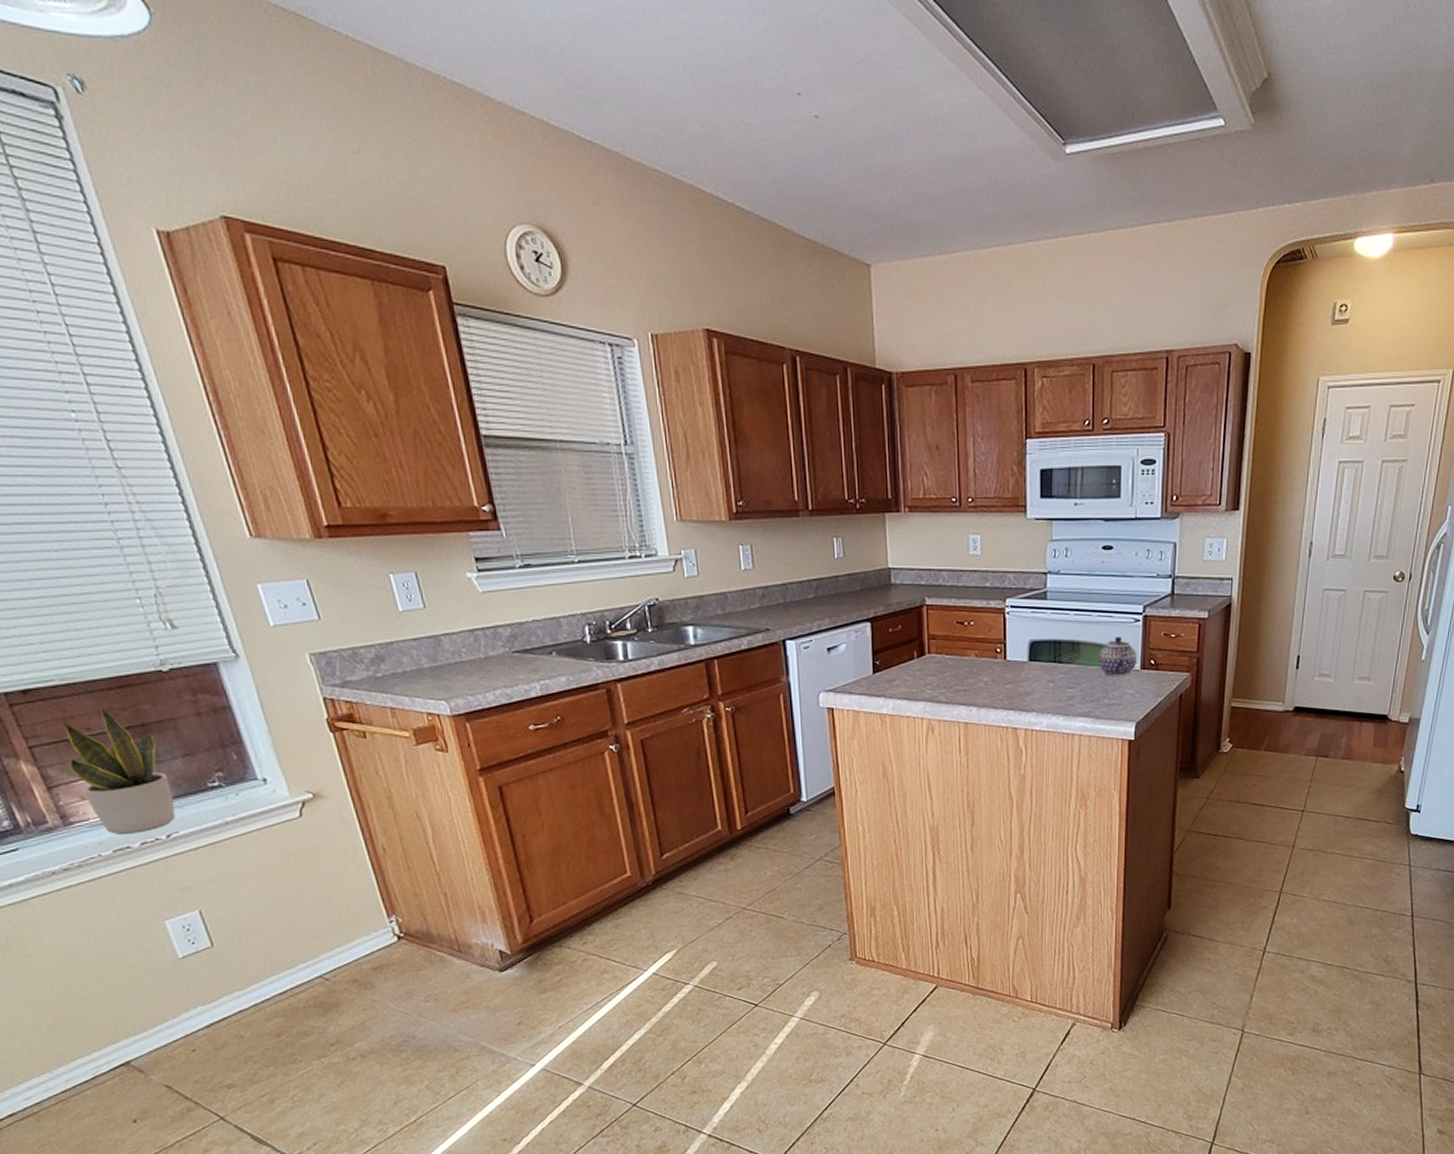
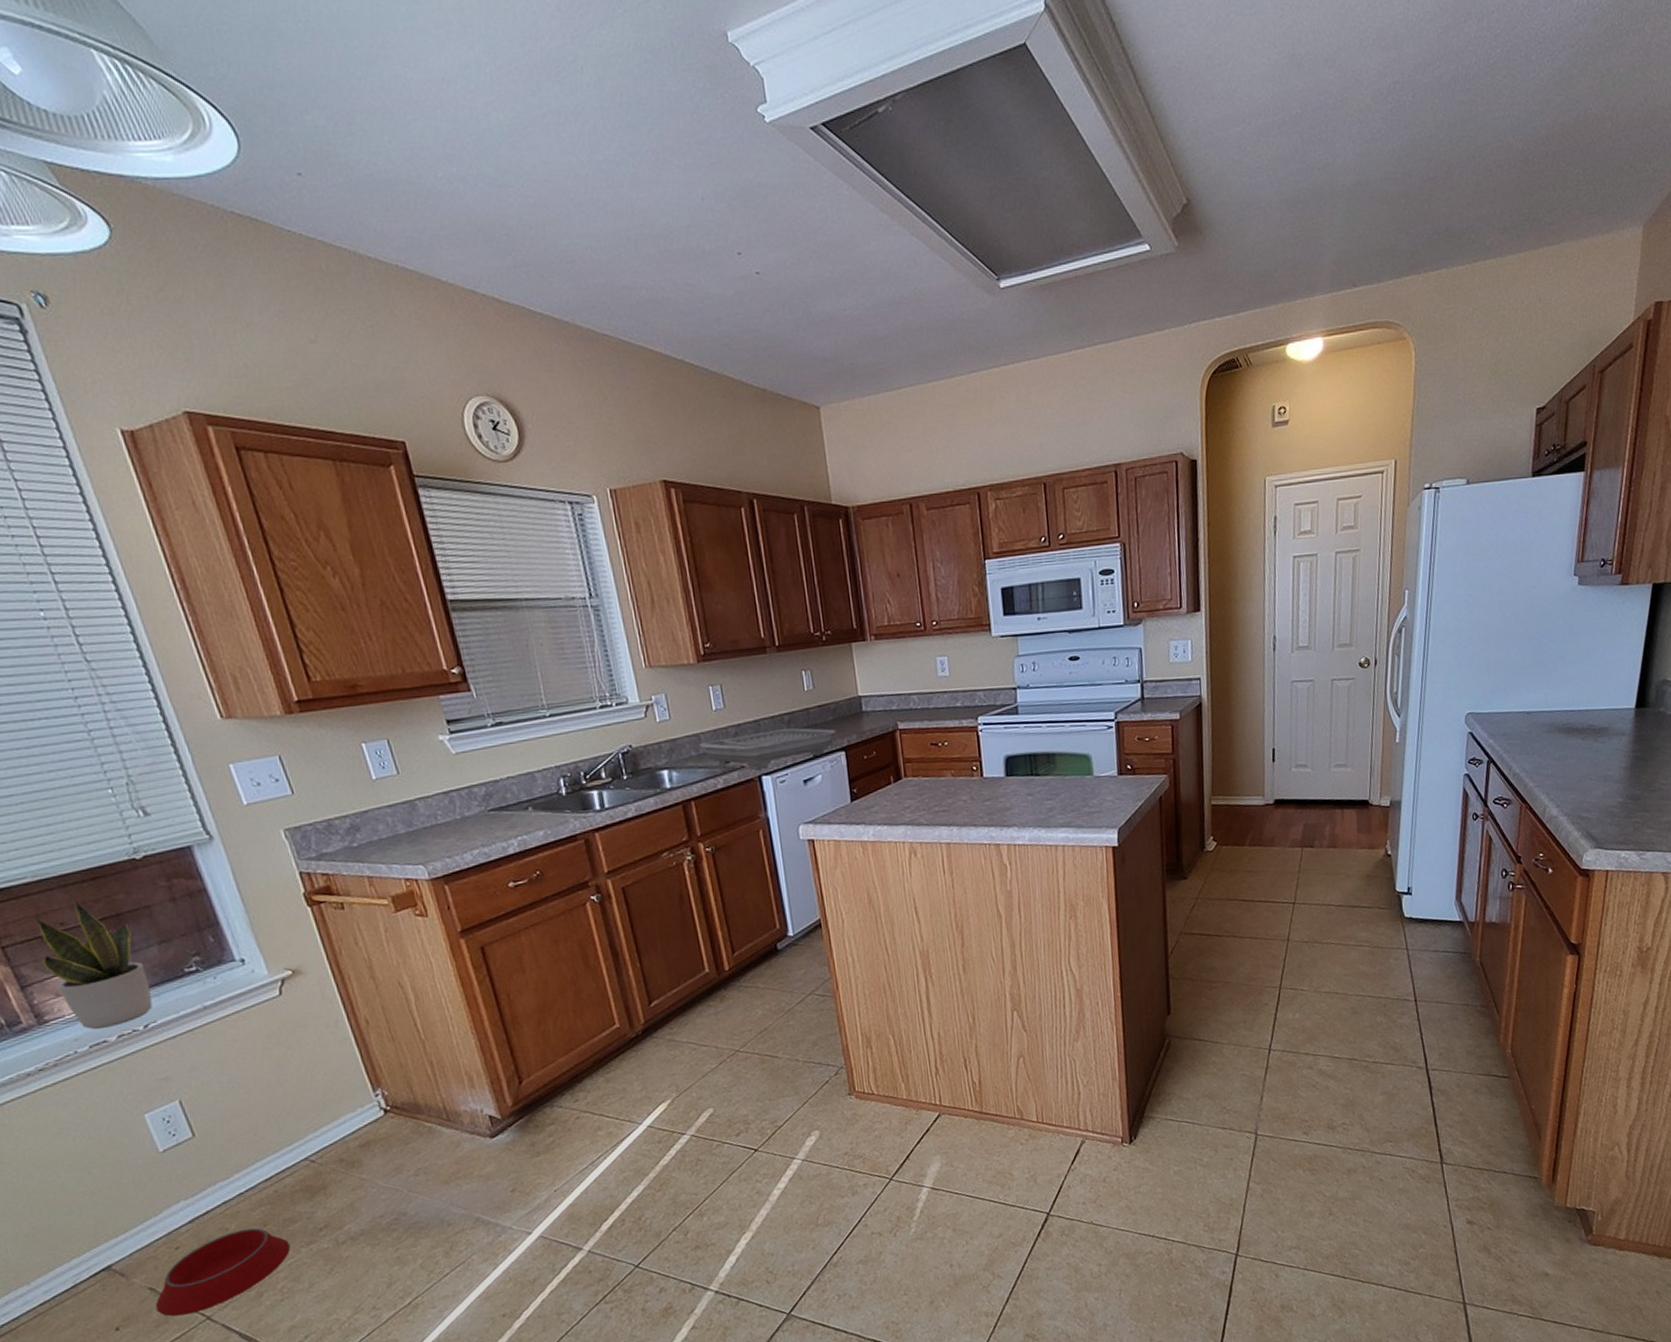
pet bowl: none [172,1037,302,1114] -> present [156,1227,290,1316]
dish rack: none [725,595,864,633] -> present [699,728,837,770]
teapot: present [1099,636,1136,677] -> none [1075,744,1113,785]

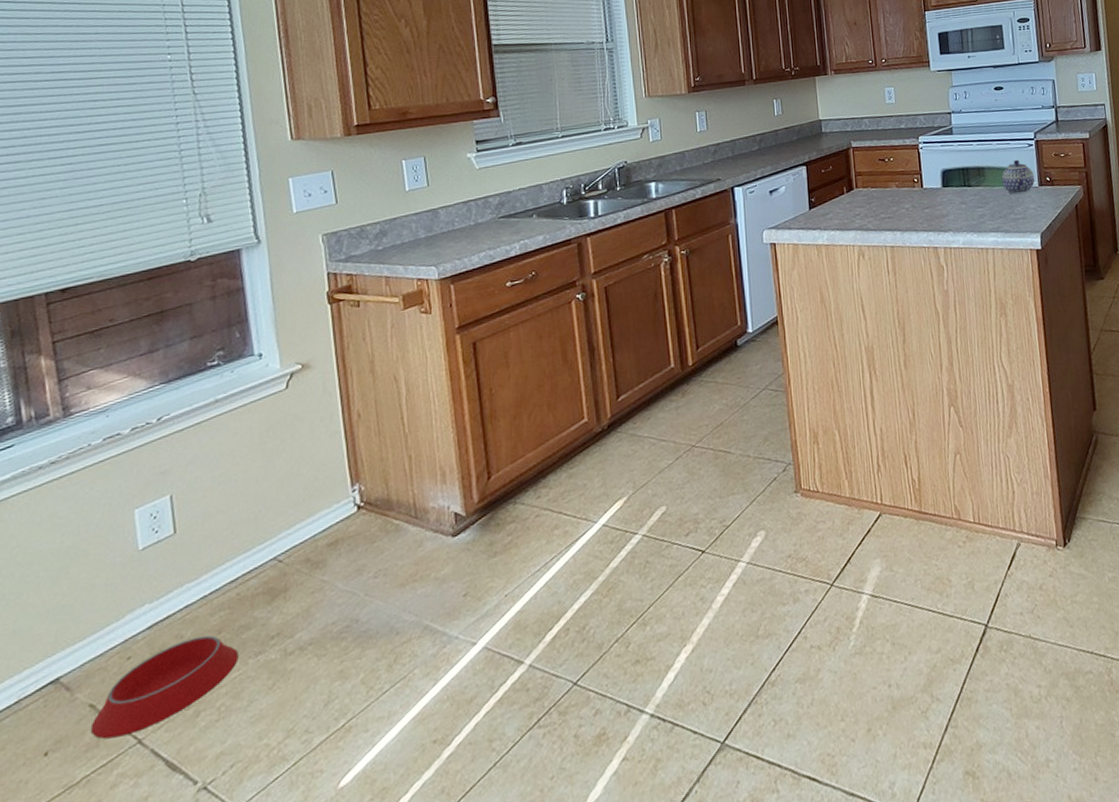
potted plant: present [34,898,153,1030] -> none [85,296,173,423]
dish rack: present [699,728,837,770] -> none [683,146,800,182]
teapot: none [1075,744,1113,785] -> present [1001,159,1035,195]

